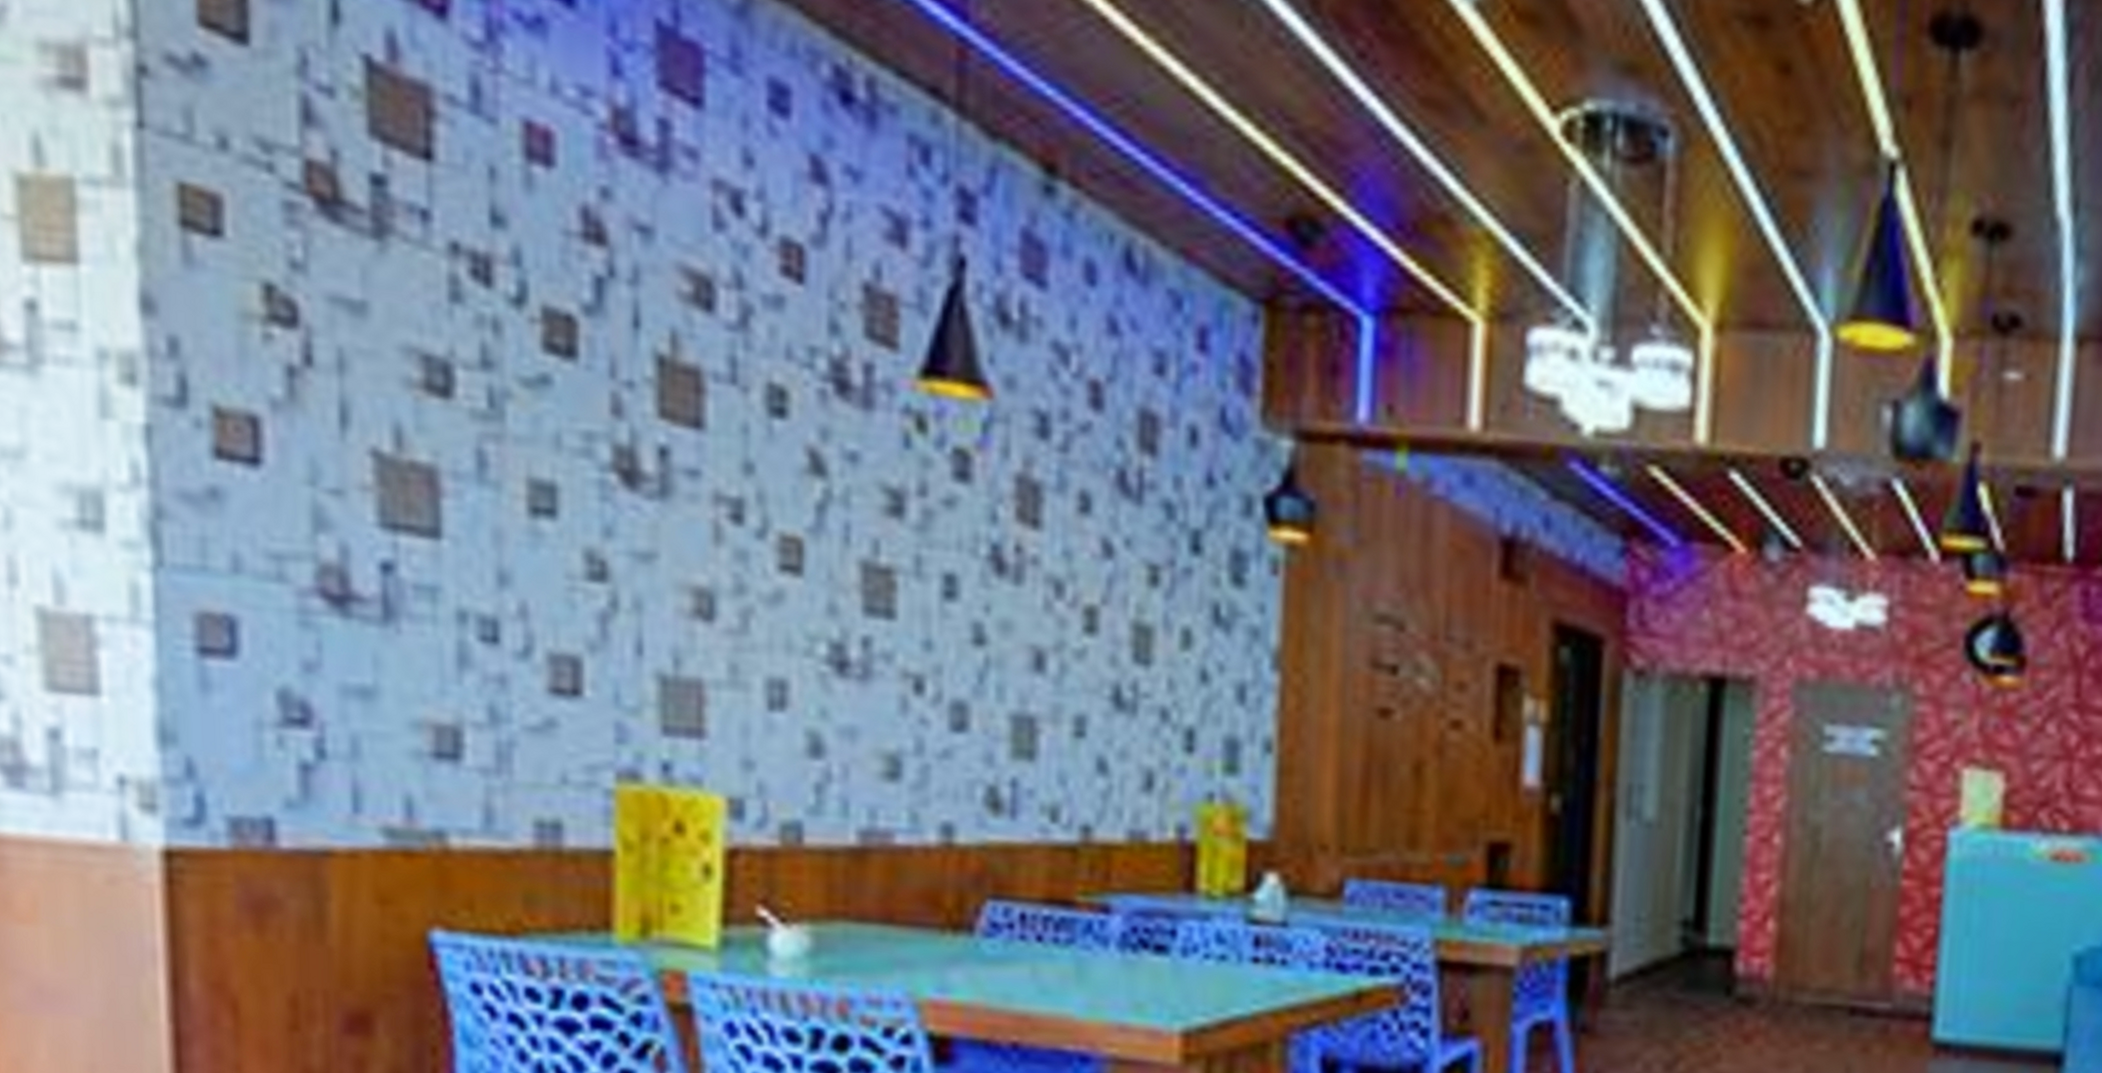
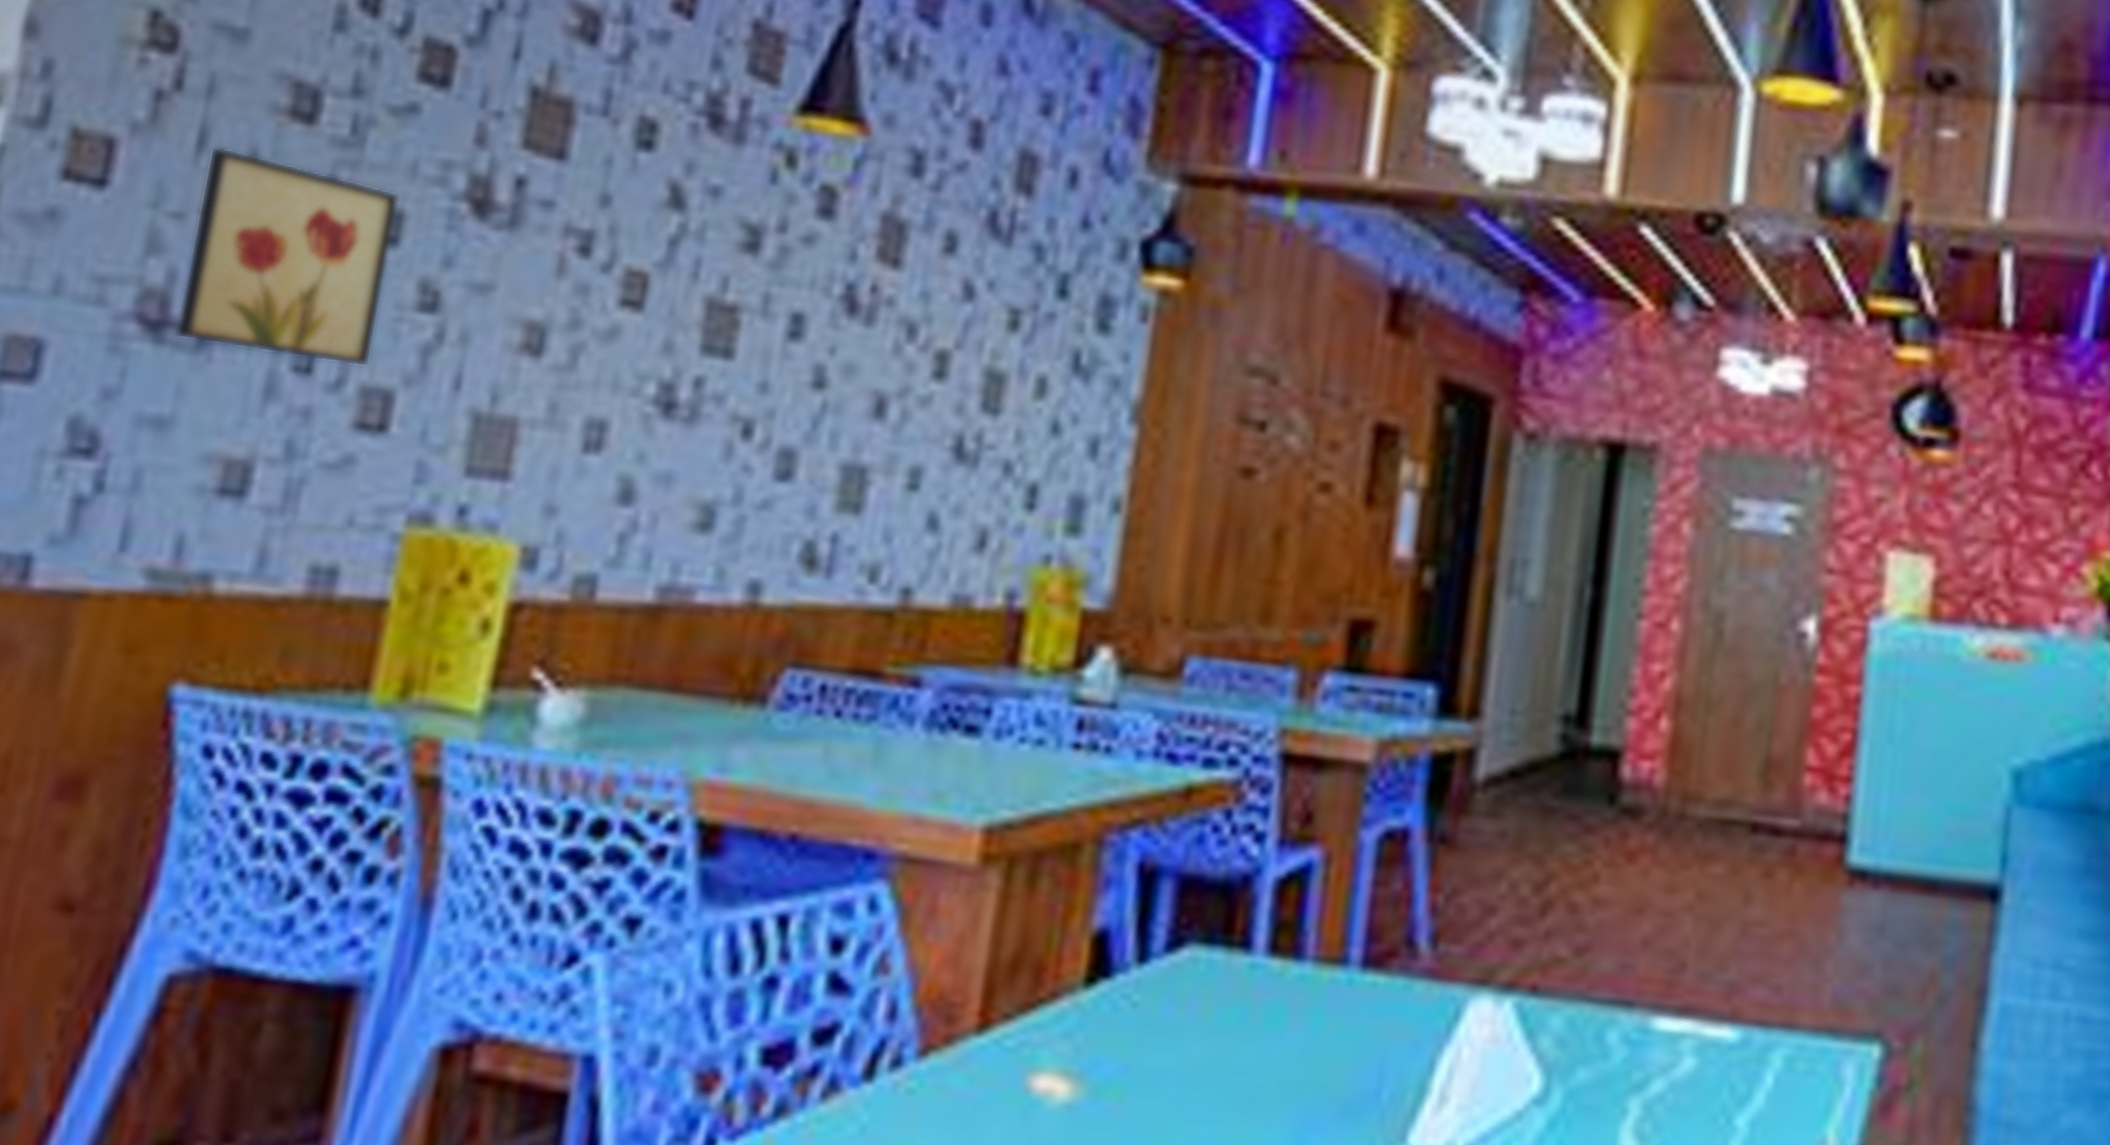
wall art: none [354,422,553,635] -> present [174,146,401,367]

